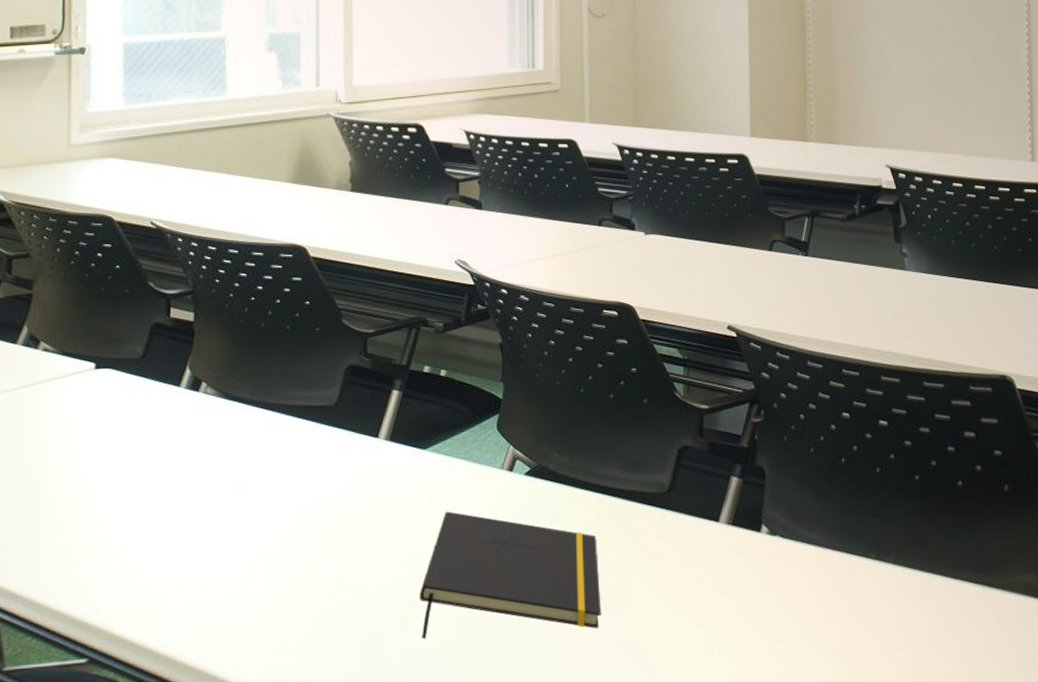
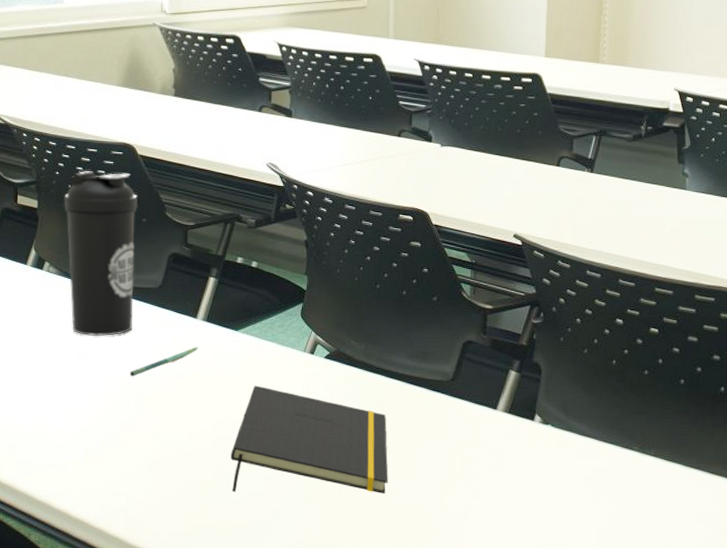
water bottle: none [224,277,311,466] -> present [64,171,138,337]
pen: none [300,471,381,510] -> present [129,347,199,376]

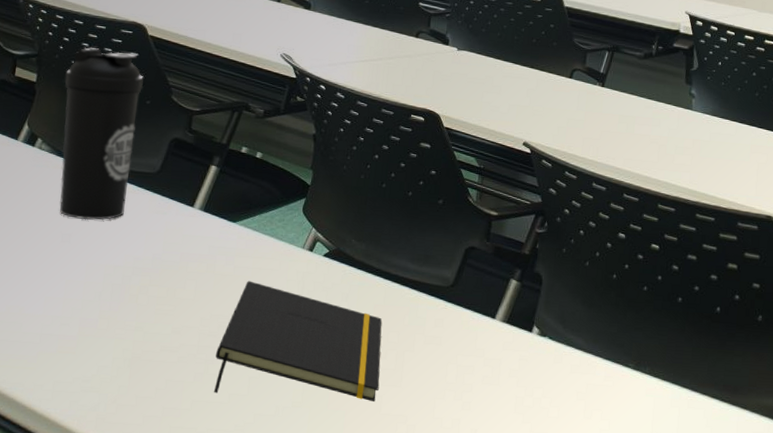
pen: present [129,347,199,376] -> none [116,237,192,265]

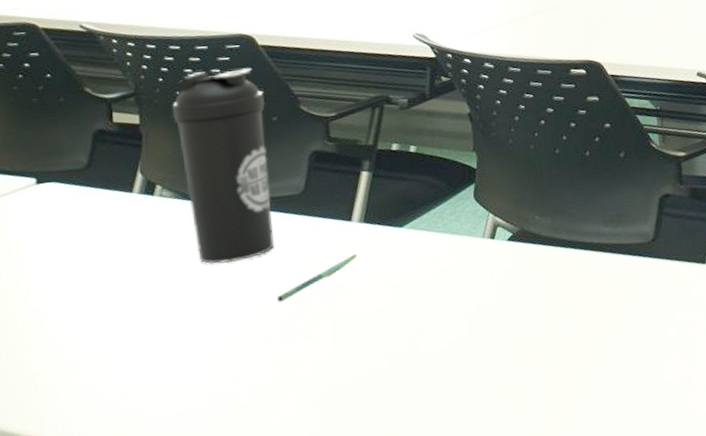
pen: none [116,237,192,265] -> present [276,254,358,302]
notepad: present [214,281,382,402] -> none [411,285,598,415]

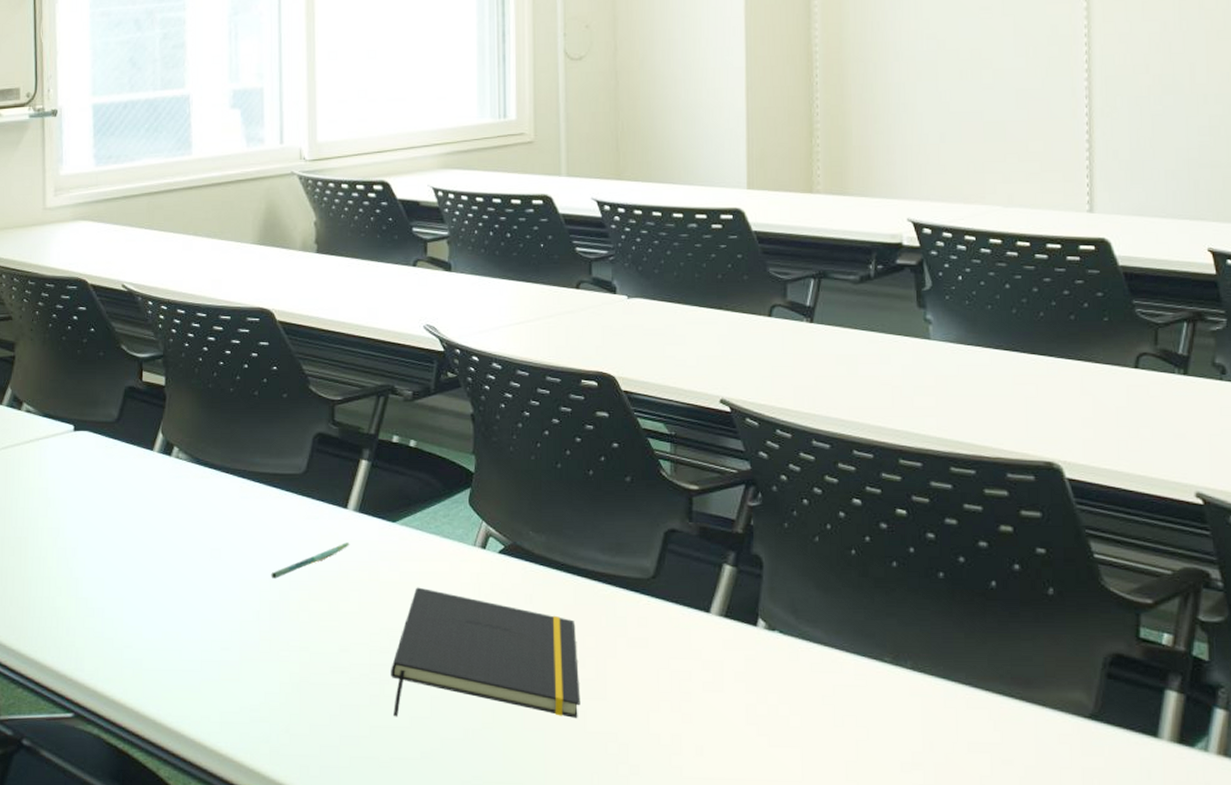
water bottle: present [172,69,274,264] -> none [194,341,278,533]
notepad: none [411,285,598,415] -> present [391,587,581,718]

